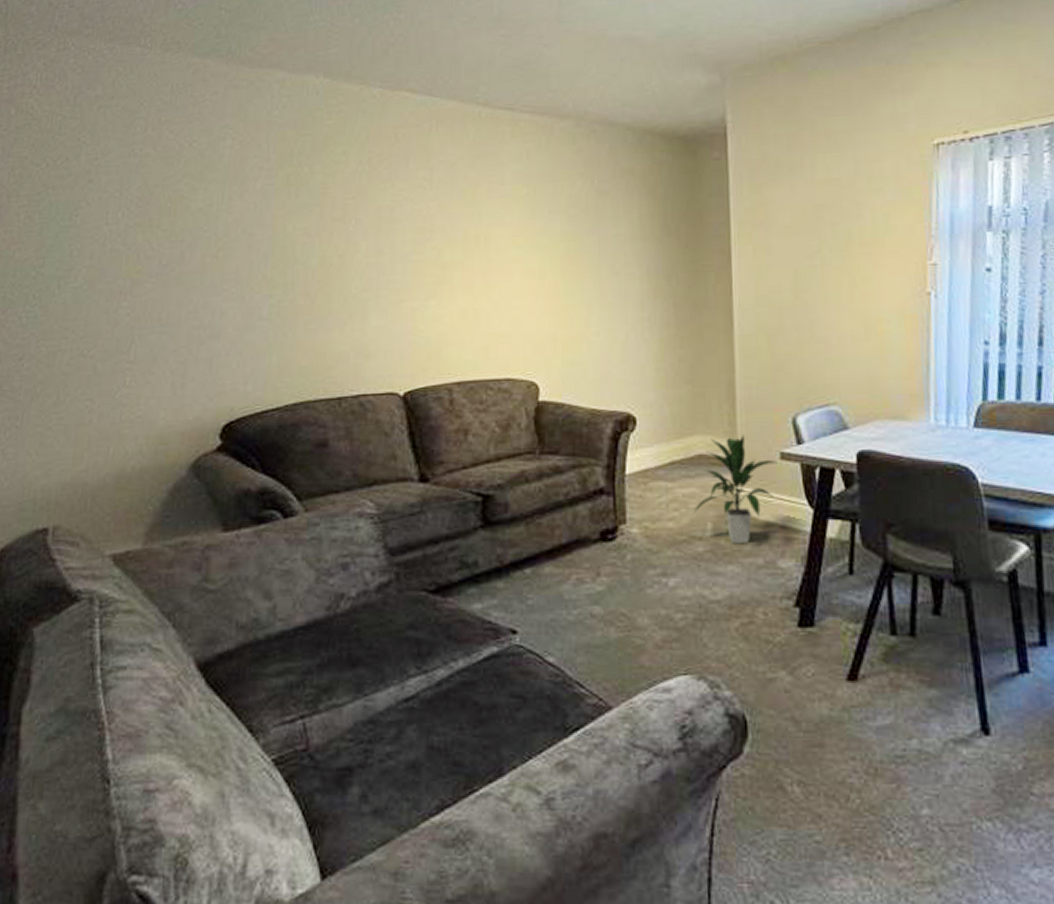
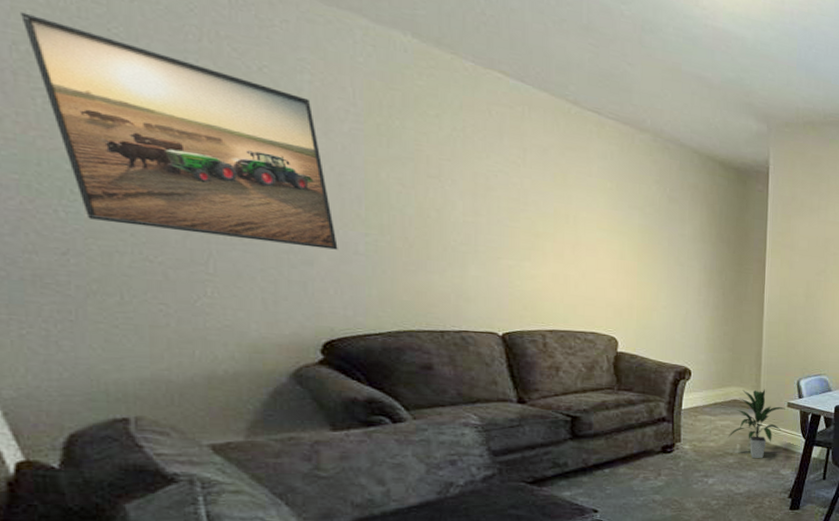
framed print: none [20,140,244,322] -> present [21,12,338,250]

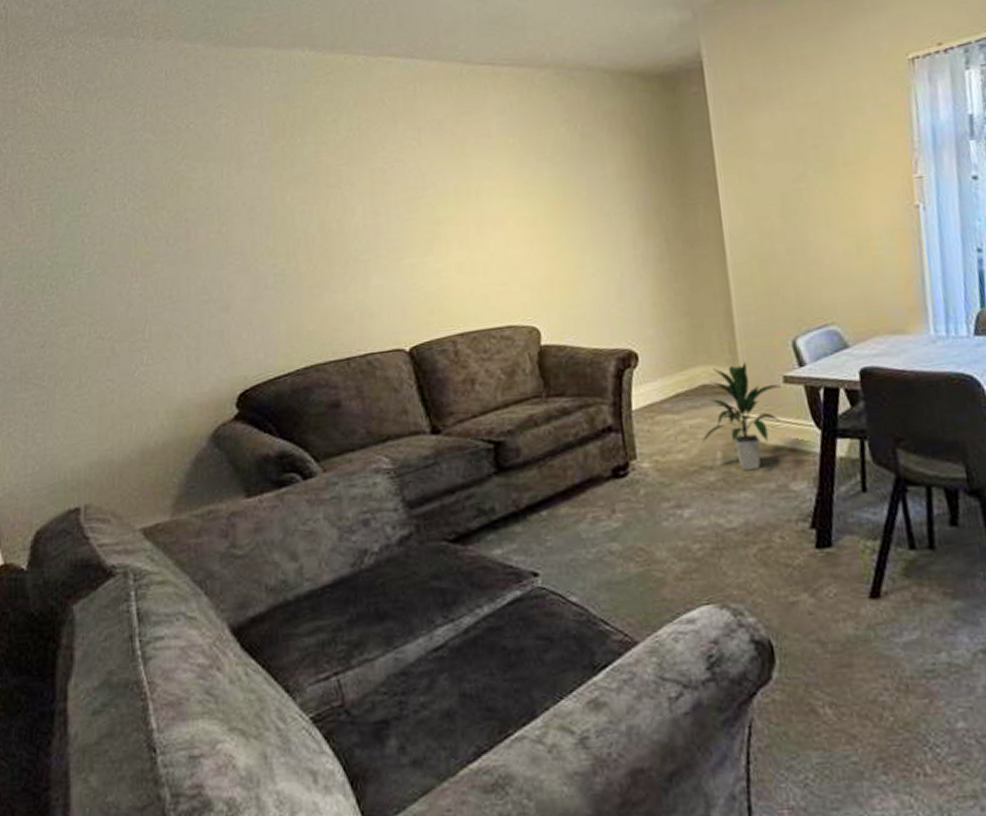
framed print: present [21,12,338,250] -> none [27,137,250,309]

